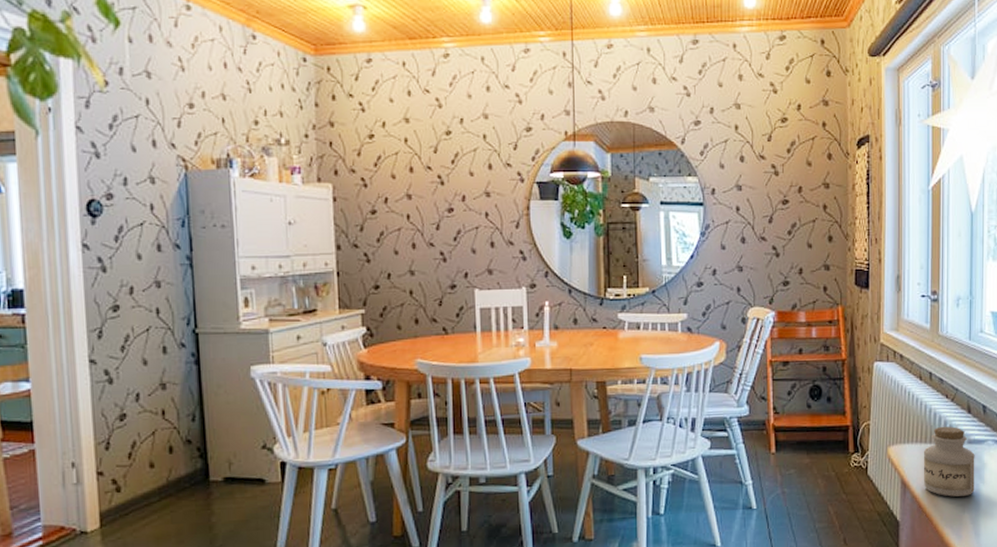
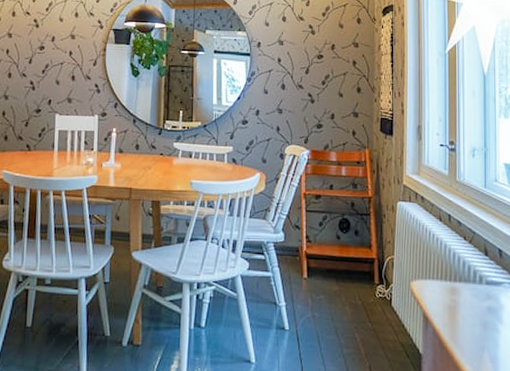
jar: present [924,426,975,498] -> none [444,266,493,336]

